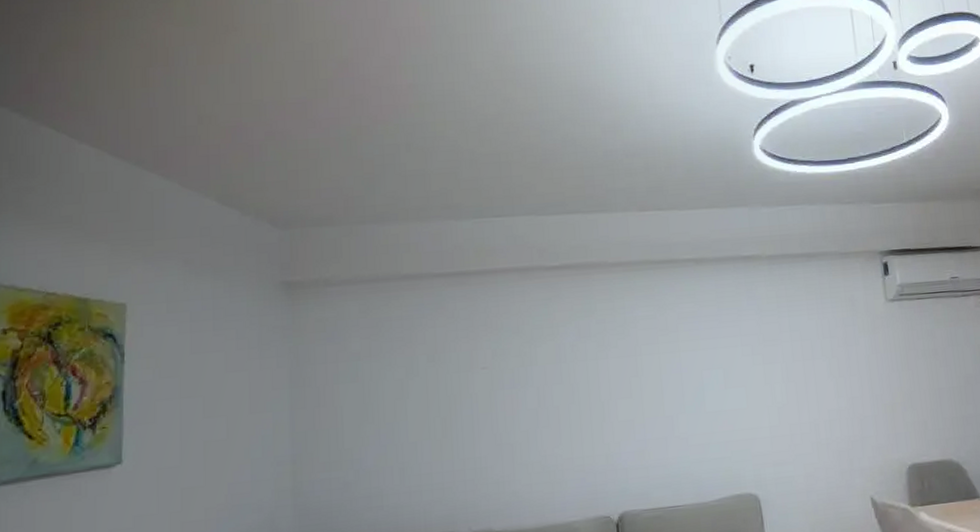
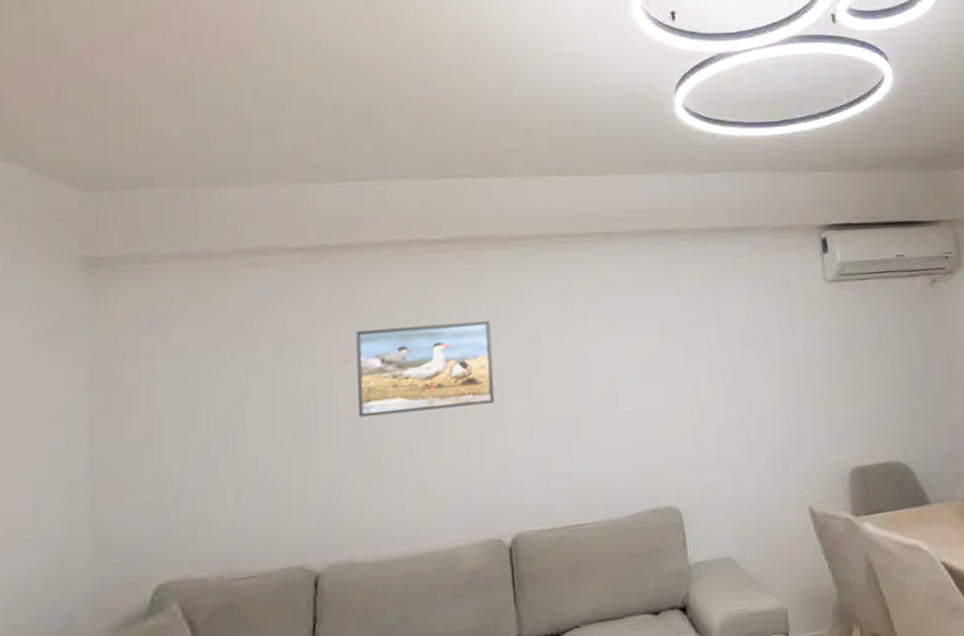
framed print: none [491,333,604,413] -> present [355,320,496,418]

